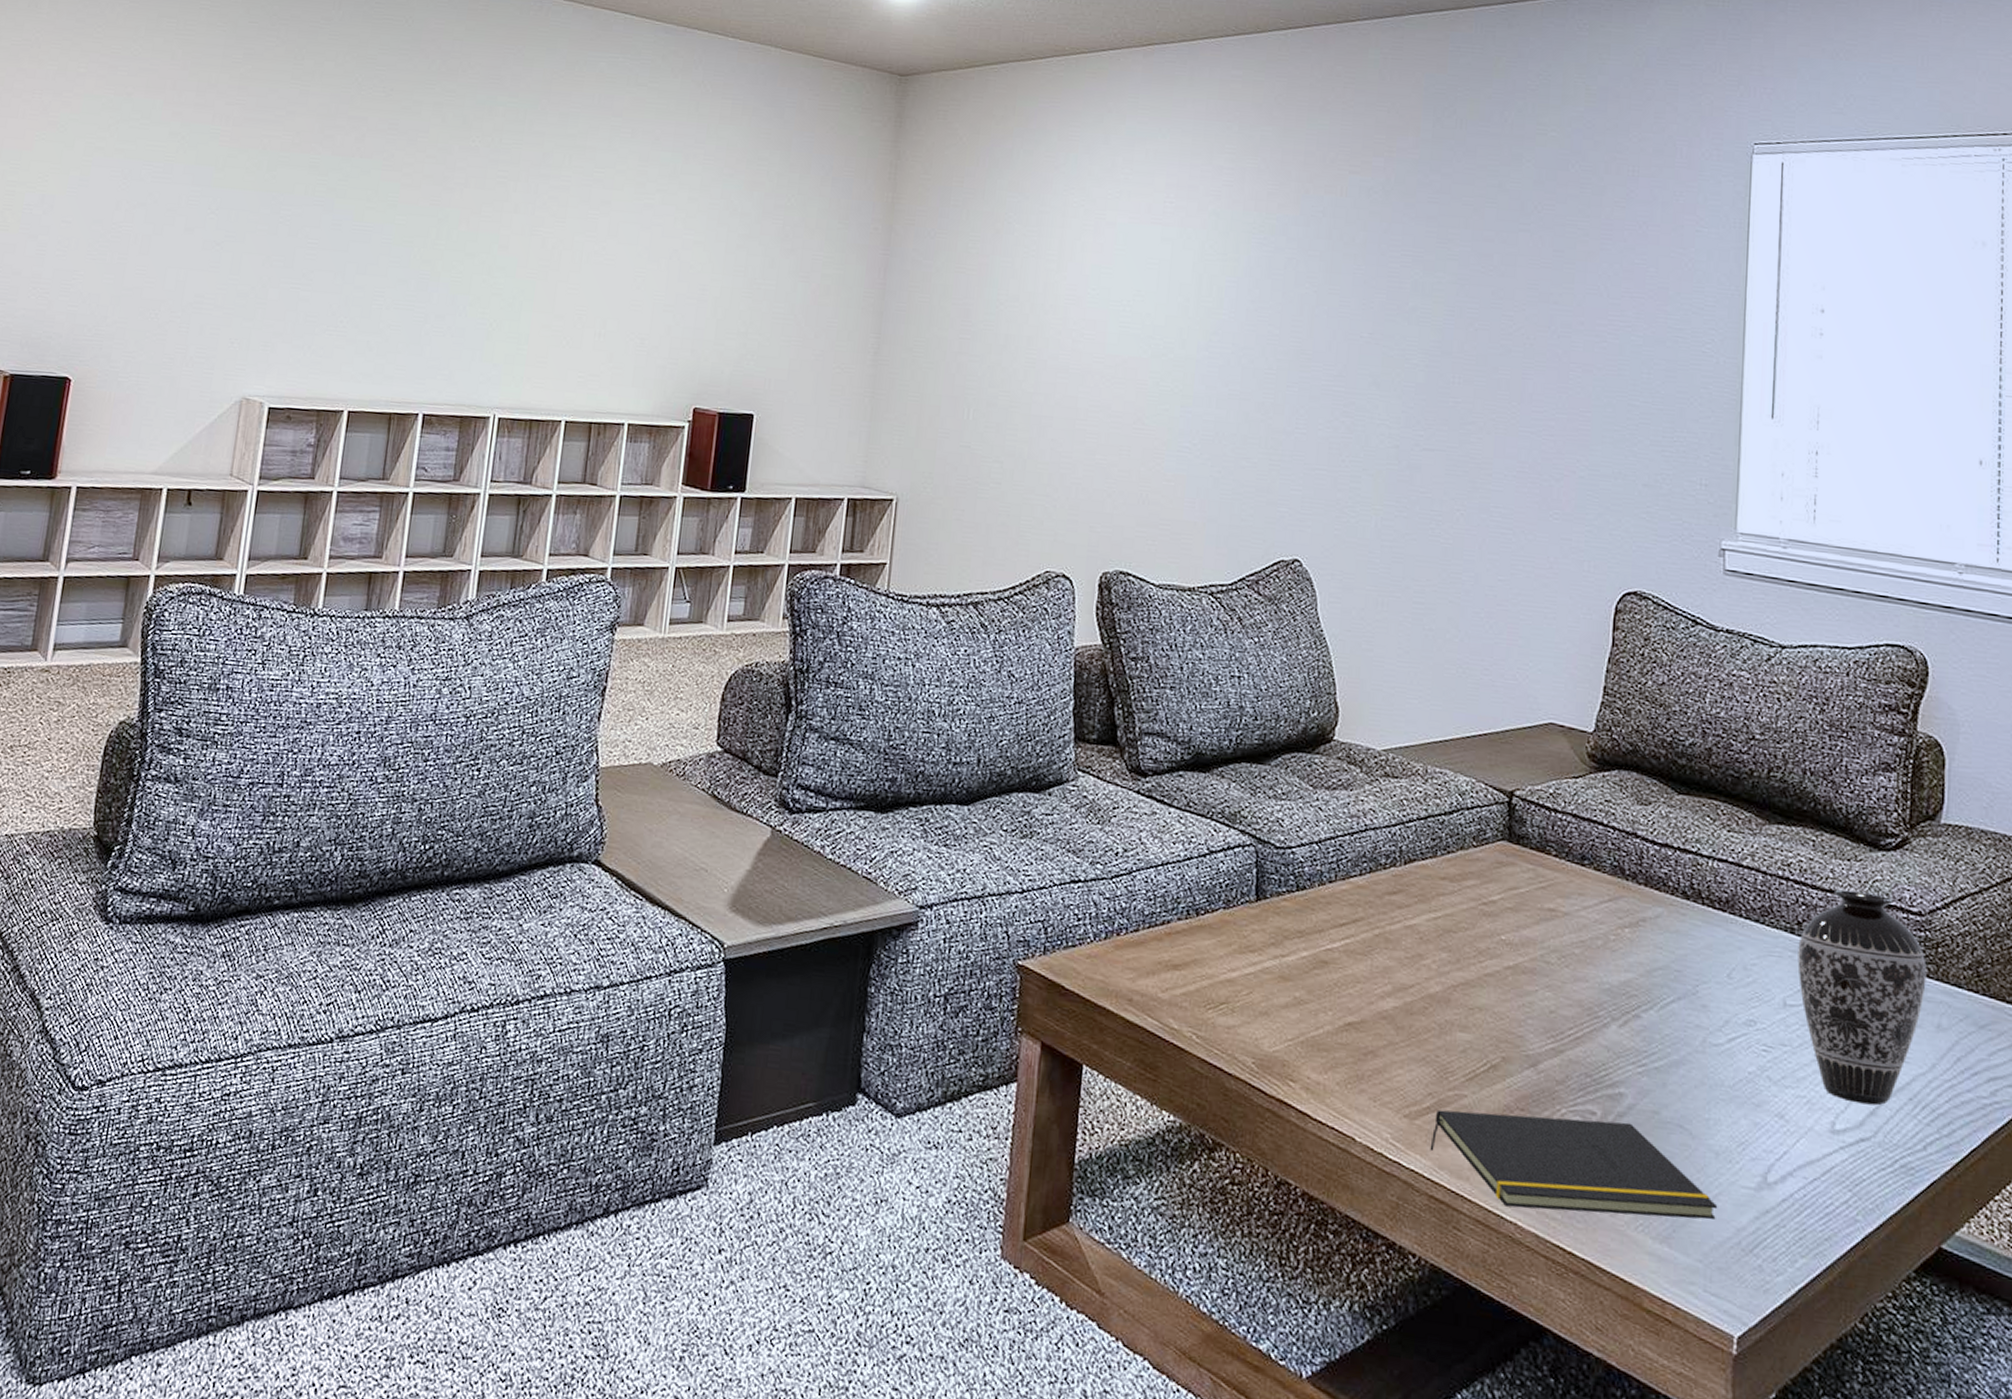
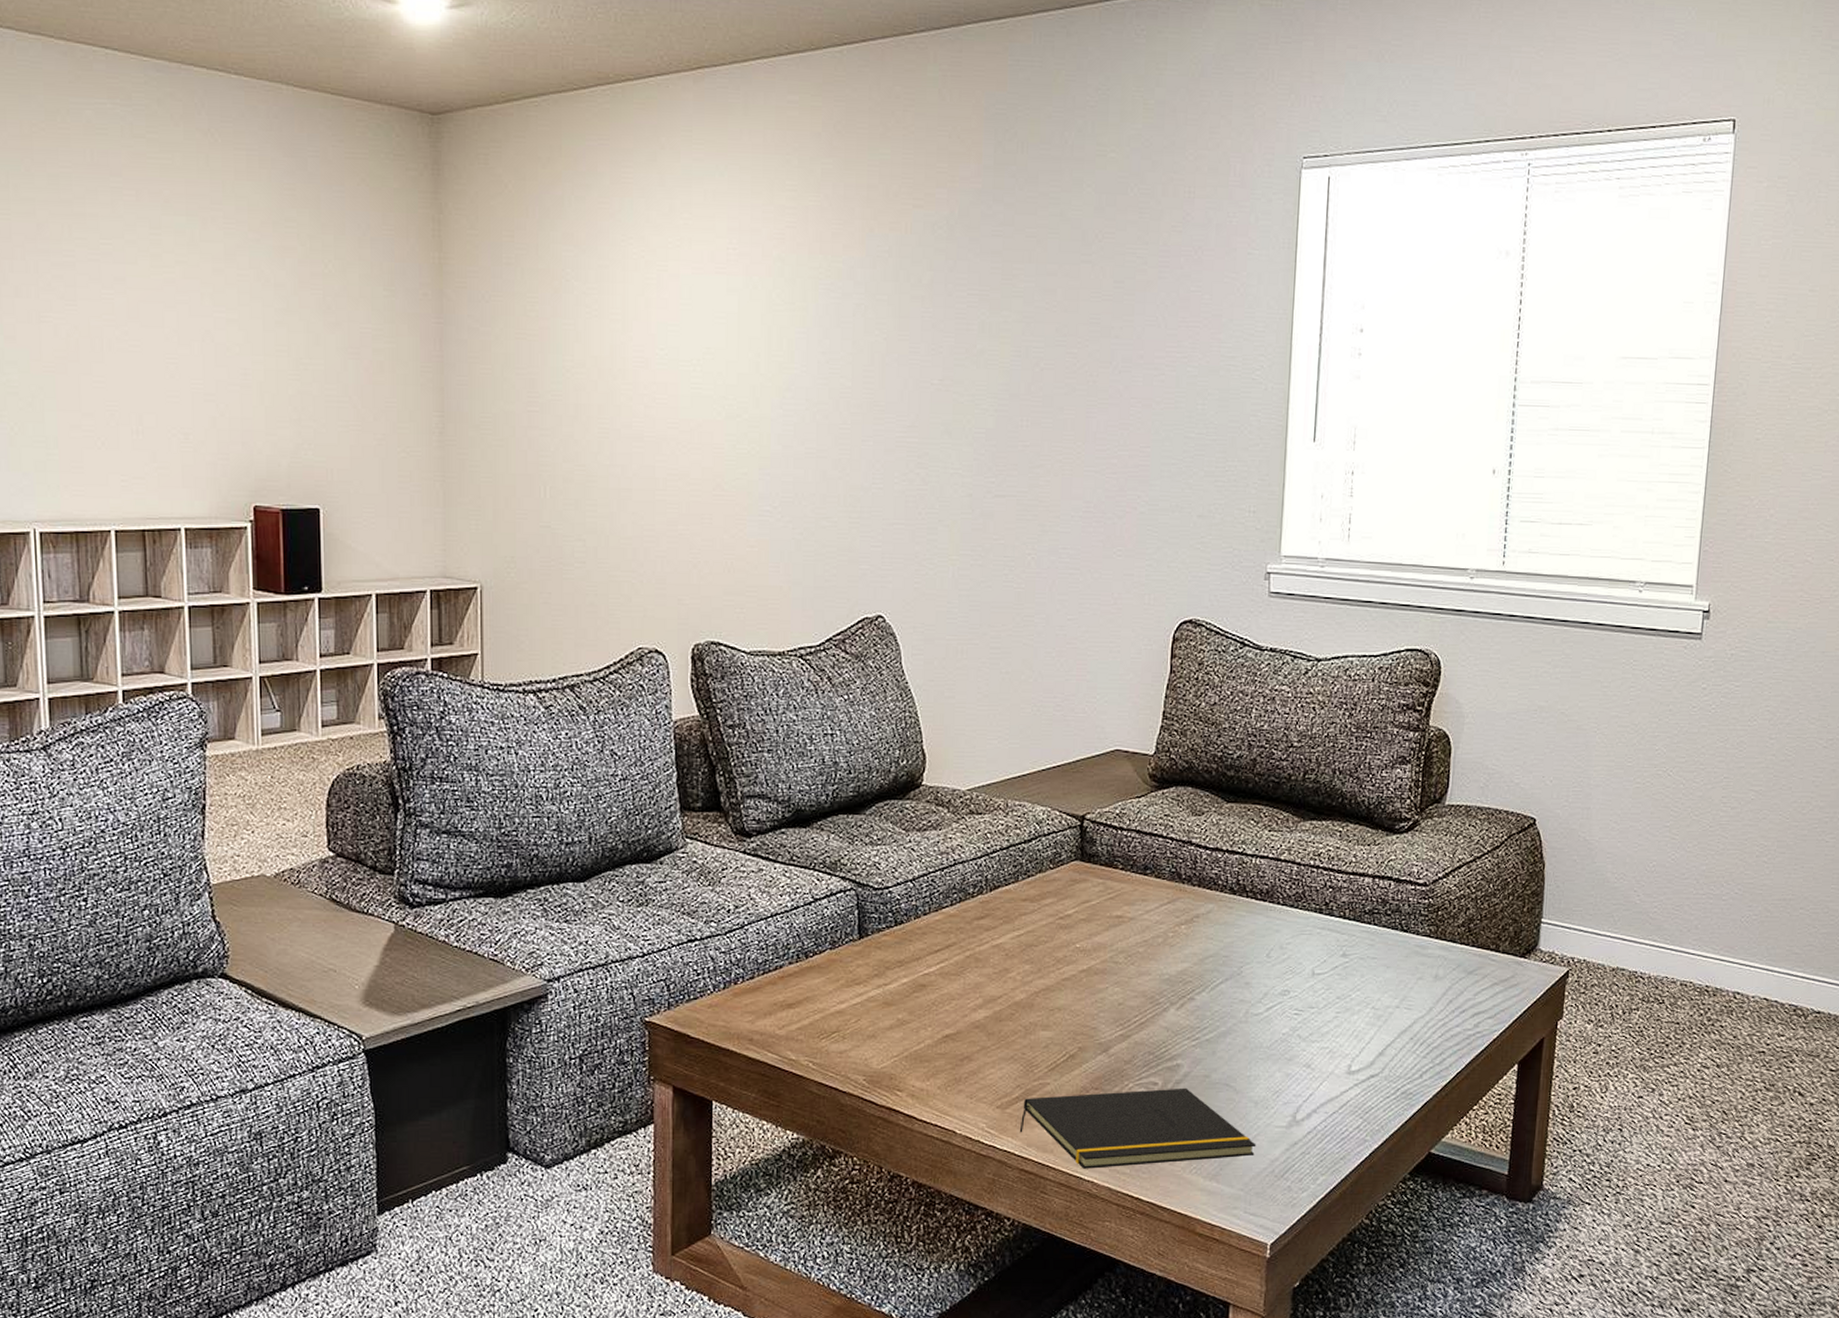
decorative vase: present [1797,889,1927,1106] -> none [1324,871,1429,1047]

